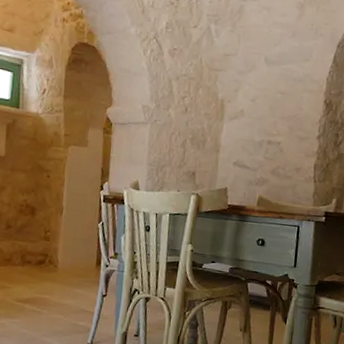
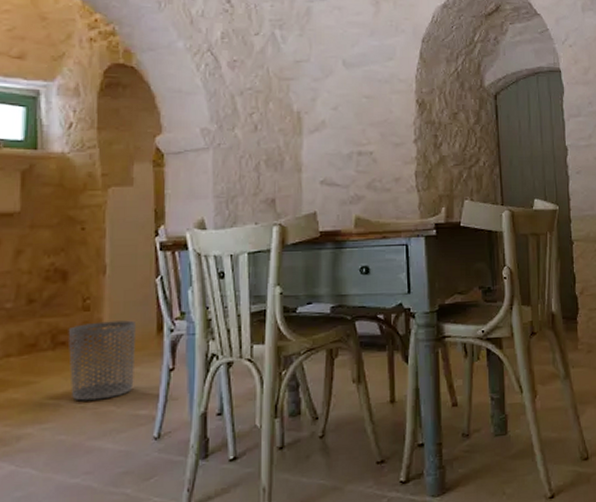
waste bin: none [32,250,81,309] -> present [68,320,136,401]

